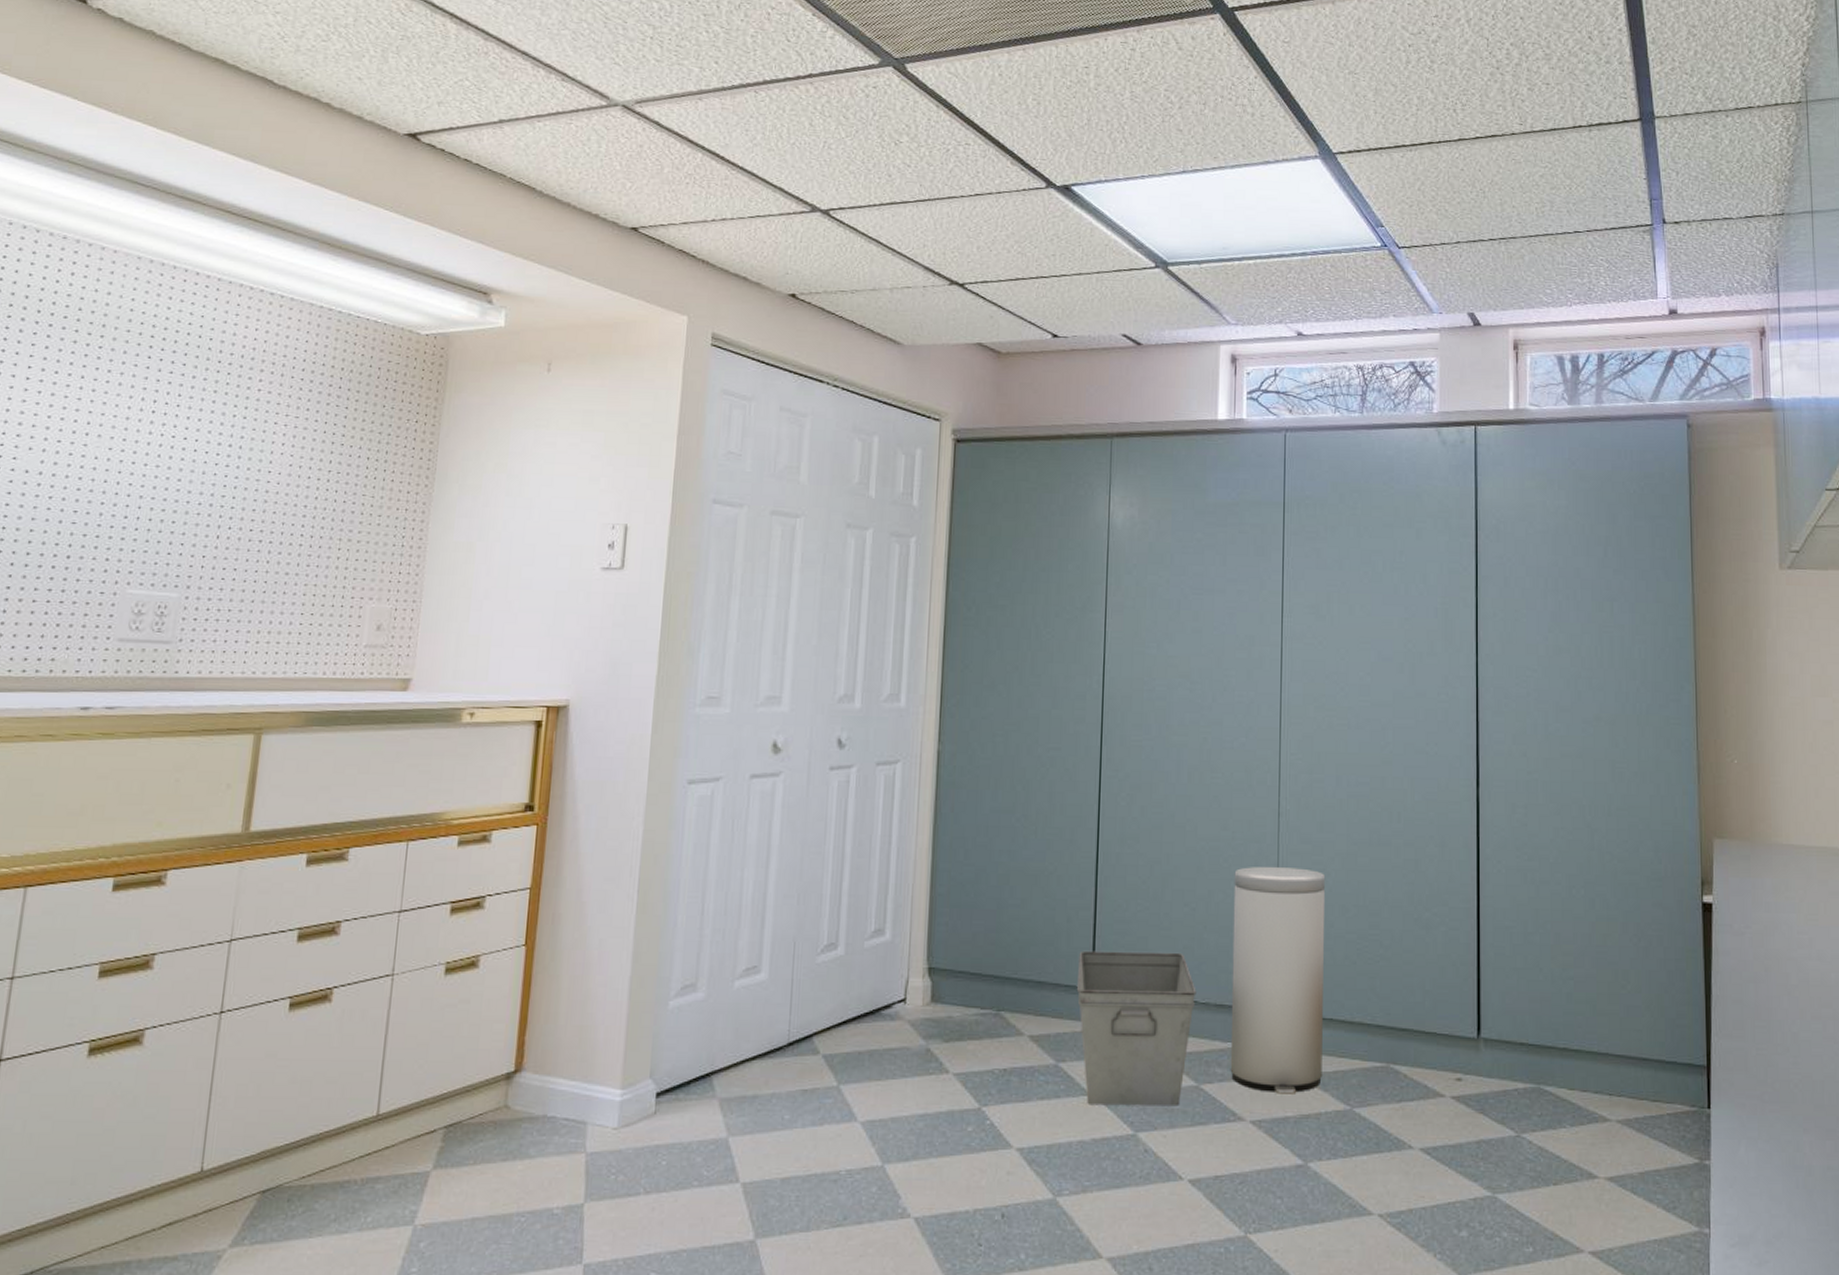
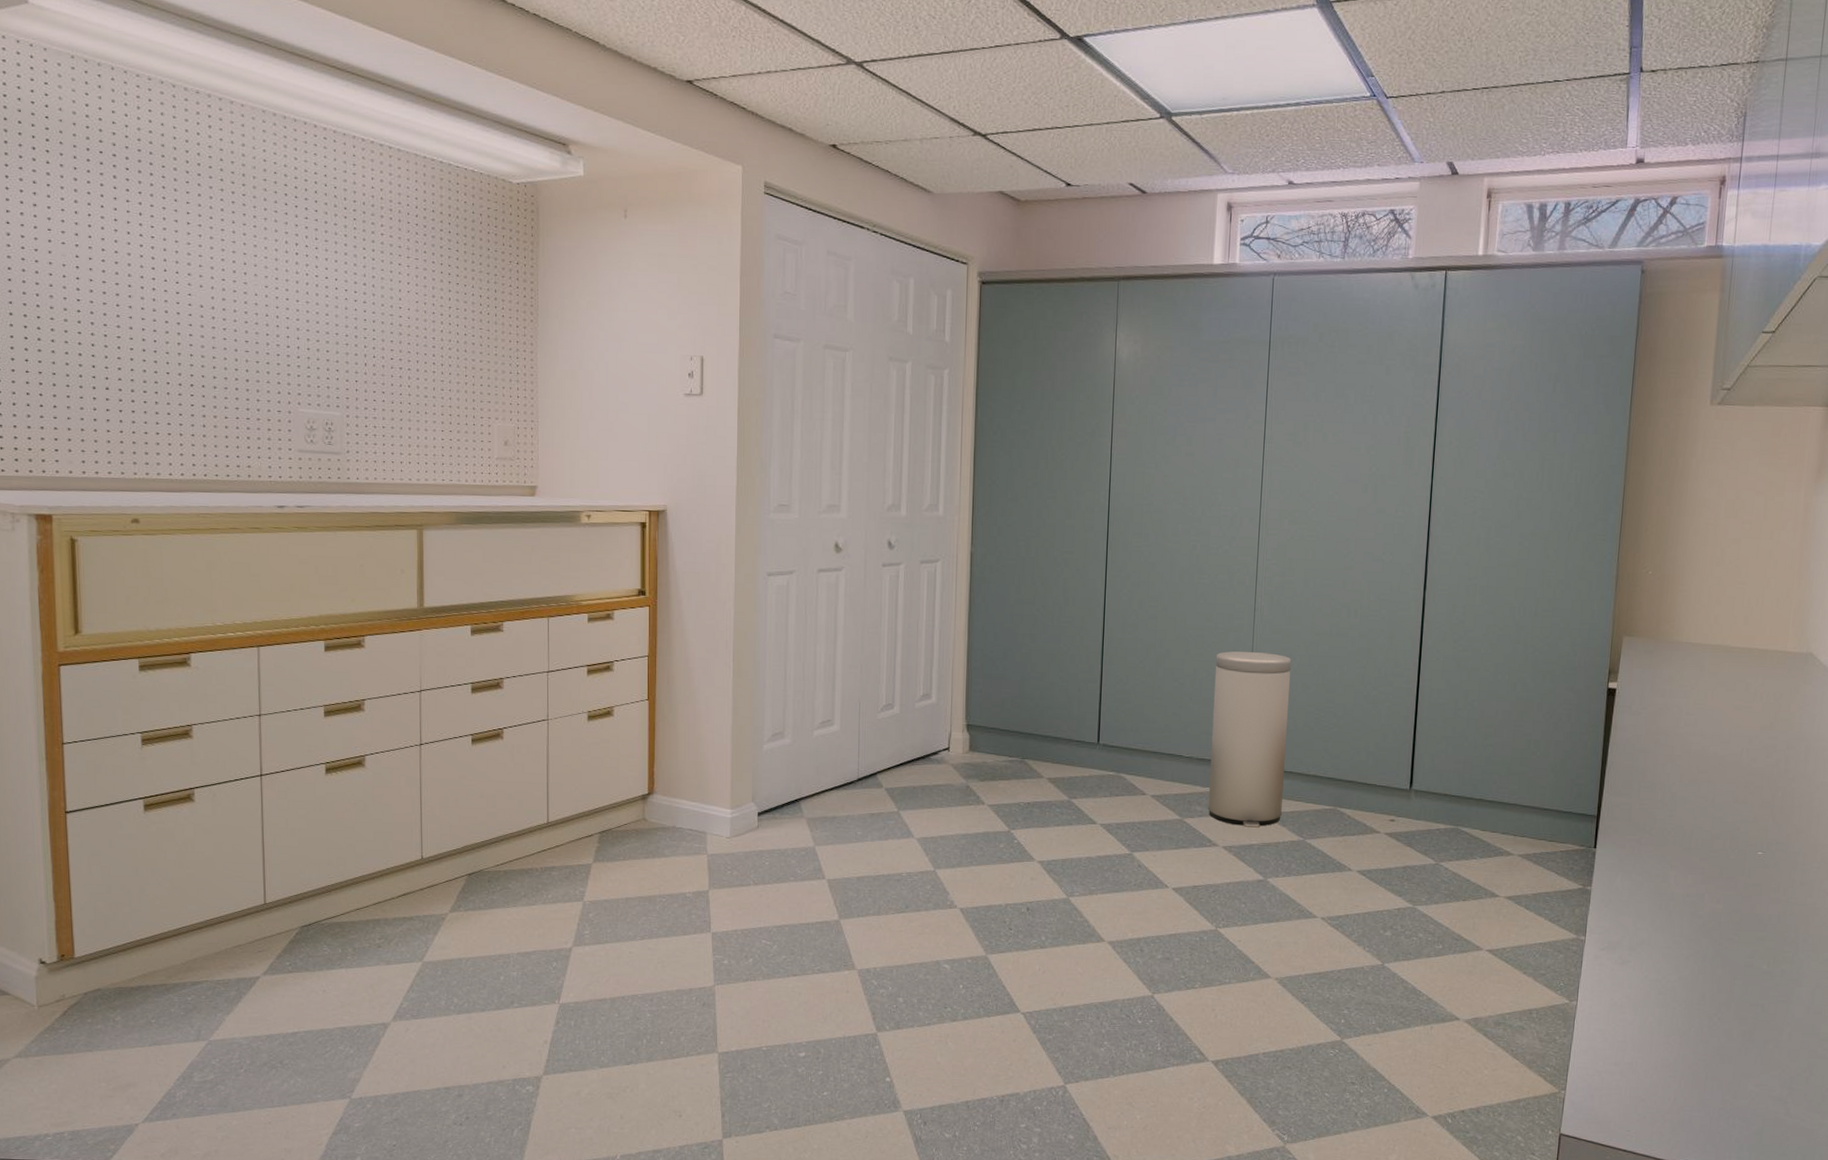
storage bin: present [1076,950,1197,1105] -> none [1085,714,1182,833]

